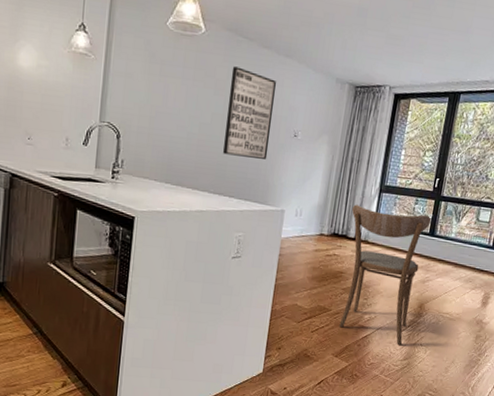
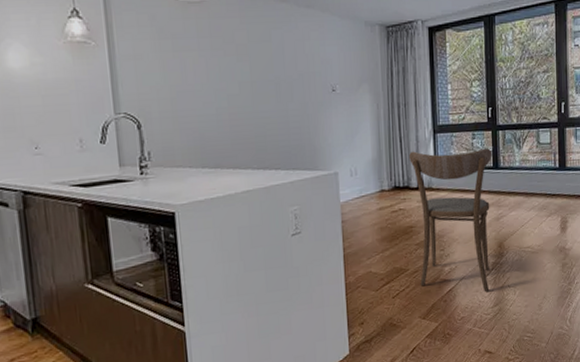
wall art: present [223,66,276,159] -> none [251,27,308,124]

